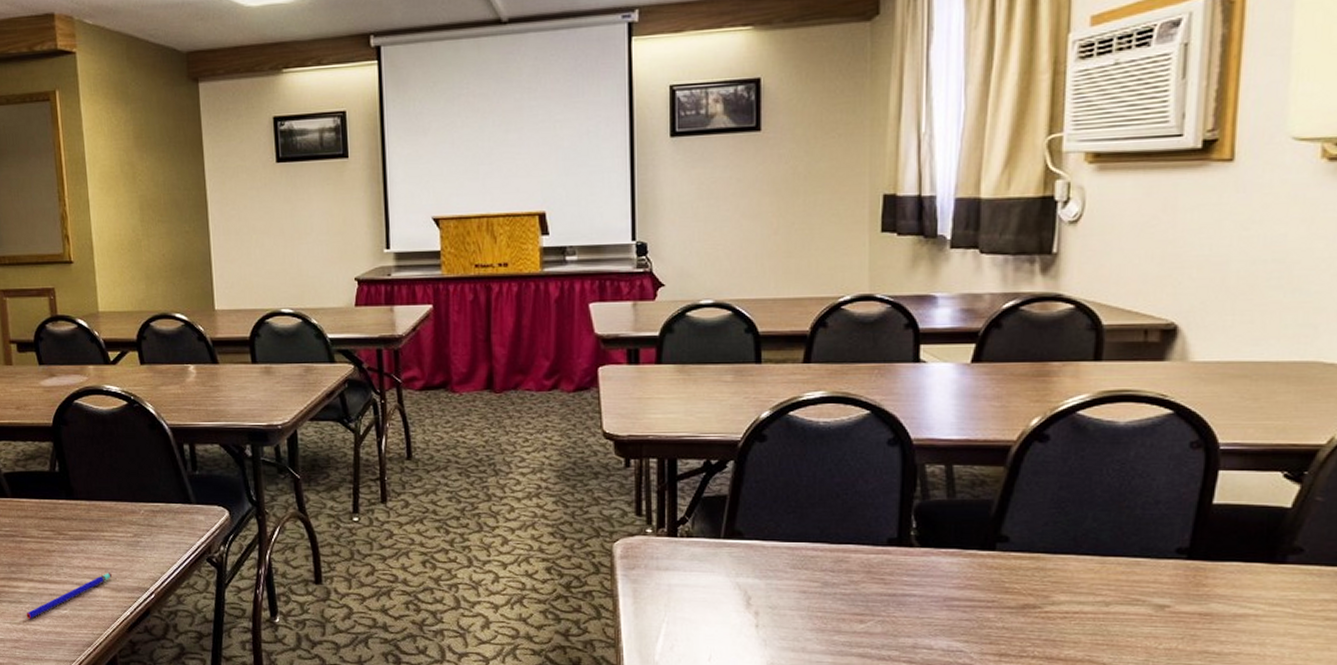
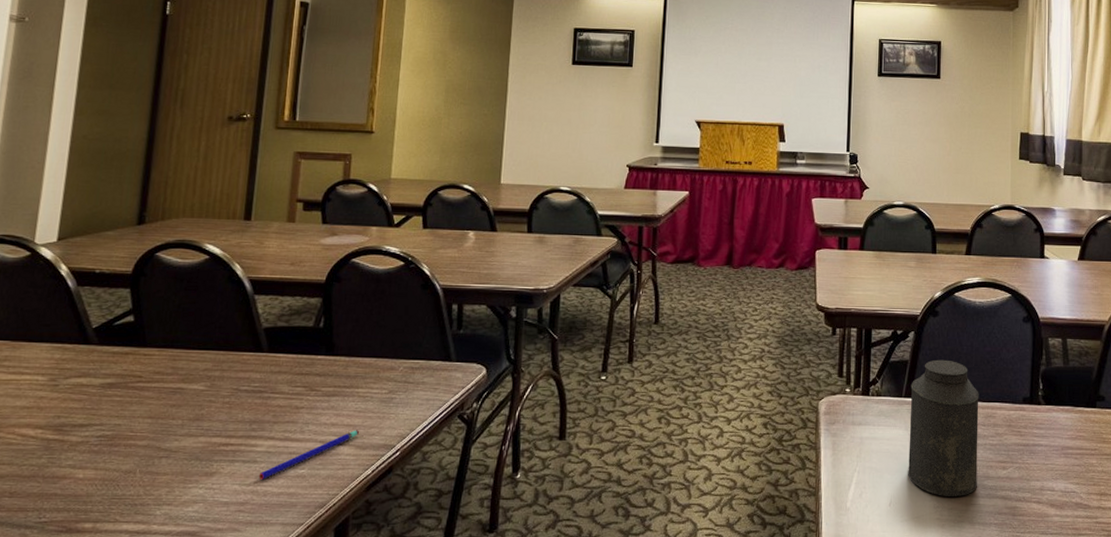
canister: none [731,493,826,653] -> present [908,359,979,496]

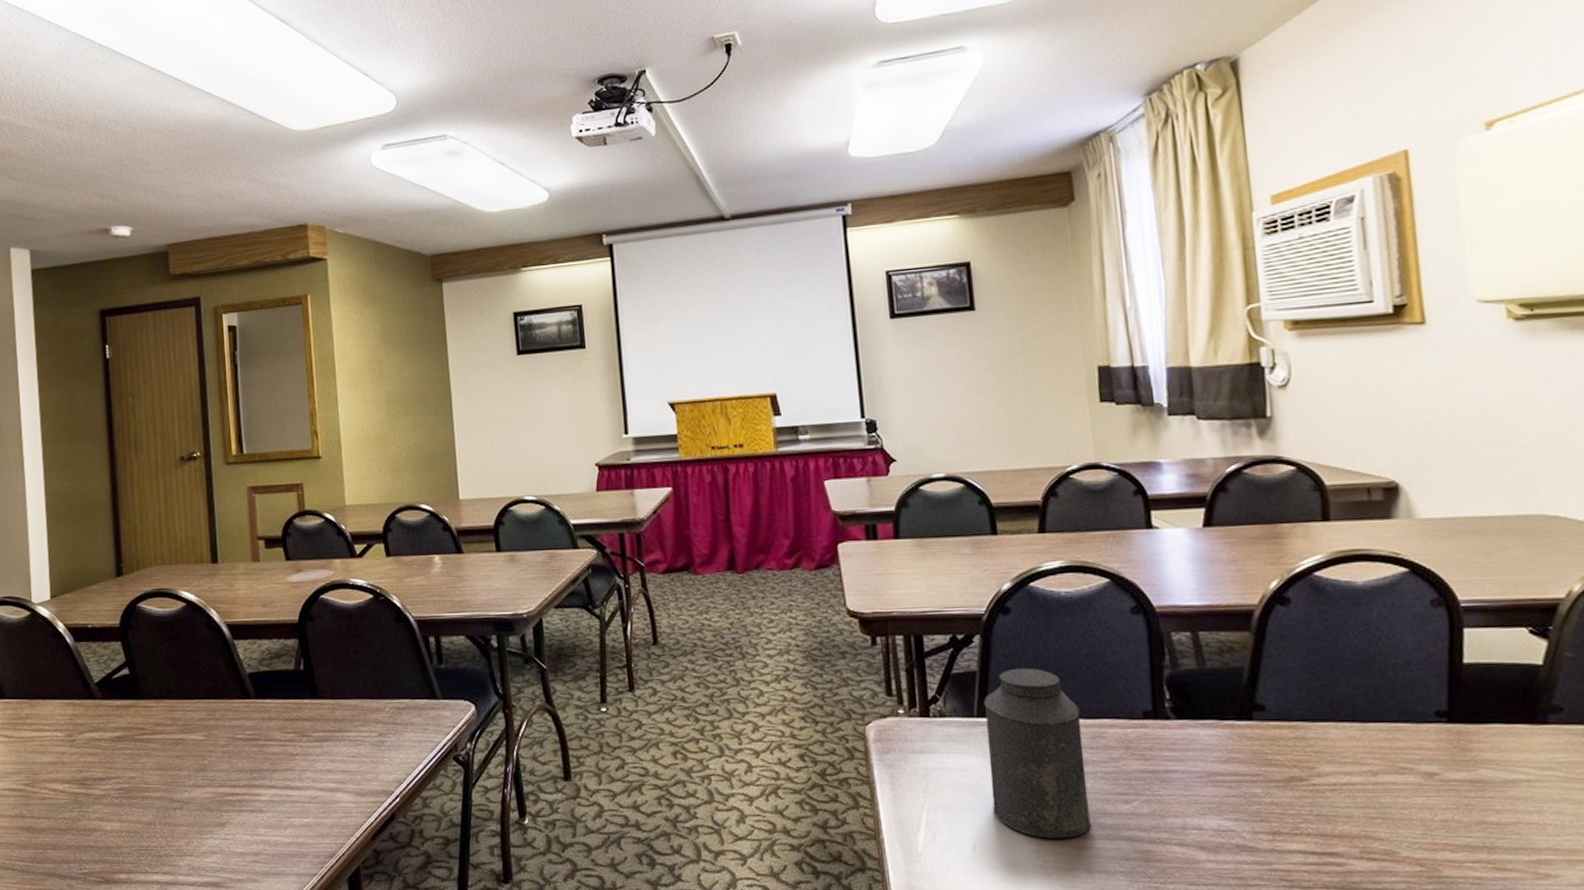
pen: present [258,430,359,480] -> none [267,776,356,829]

